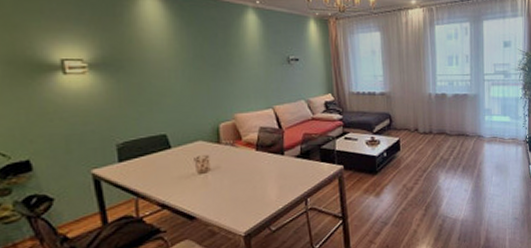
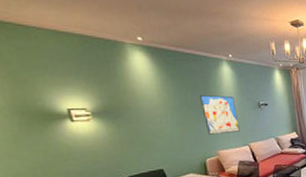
wall art: none [218,47,263,94] -> present [200,95,240,135]

